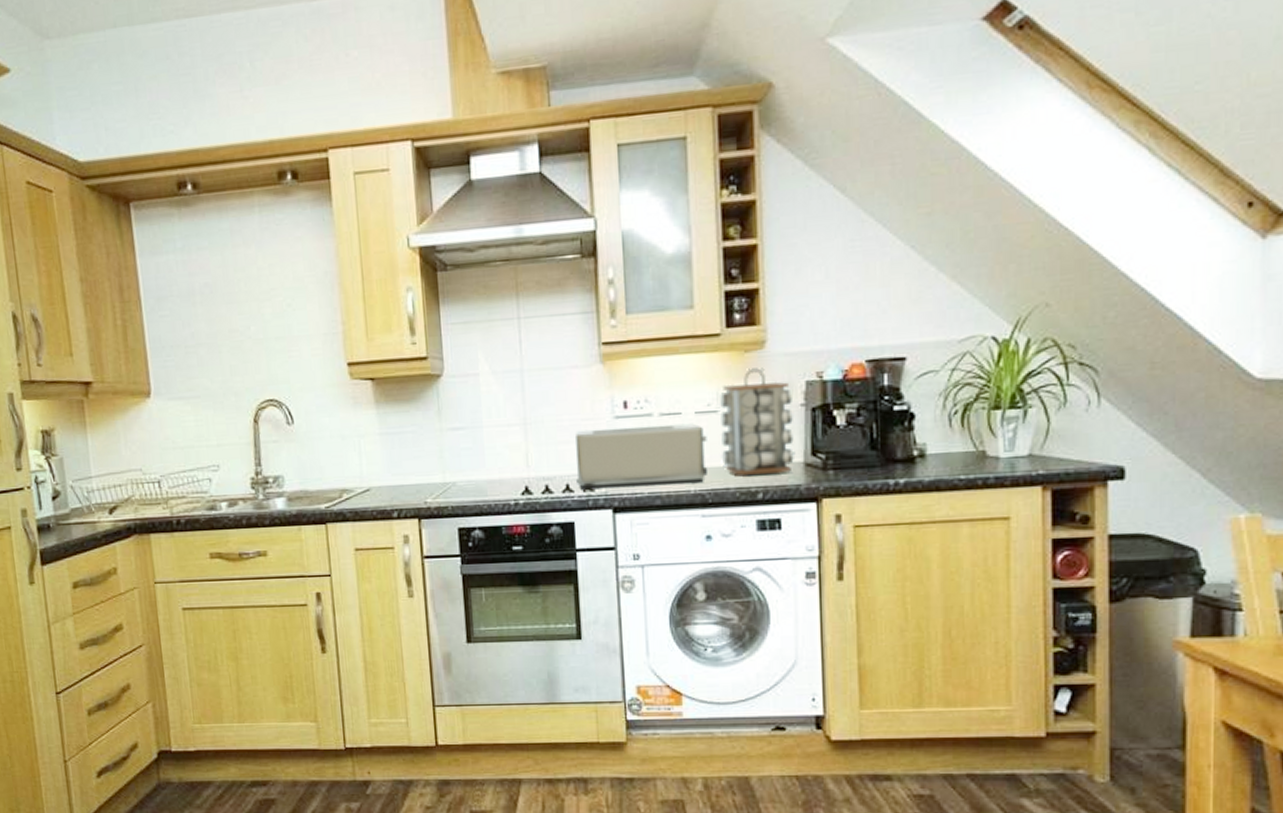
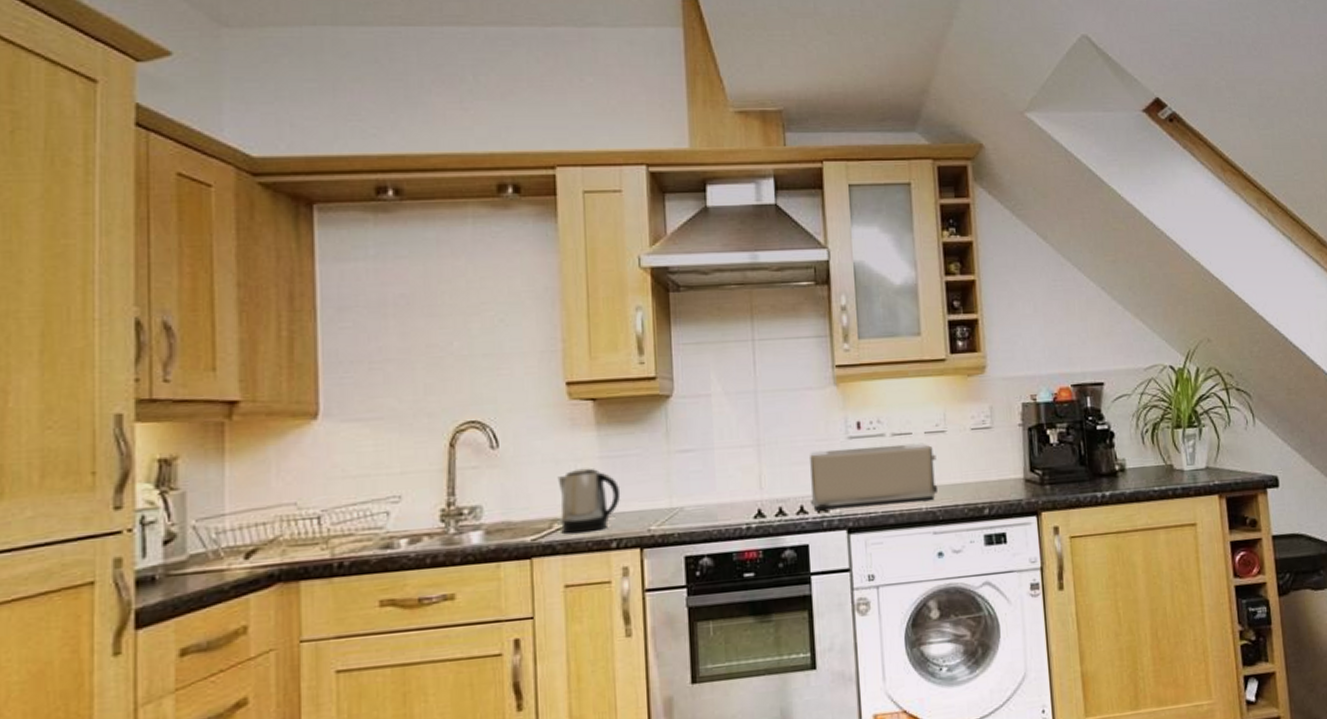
kettle: none [344,443,400,504] -> present [557,468,621,534]
spice rack: present [720,368,794,476] -> none [947,391,1015,493]

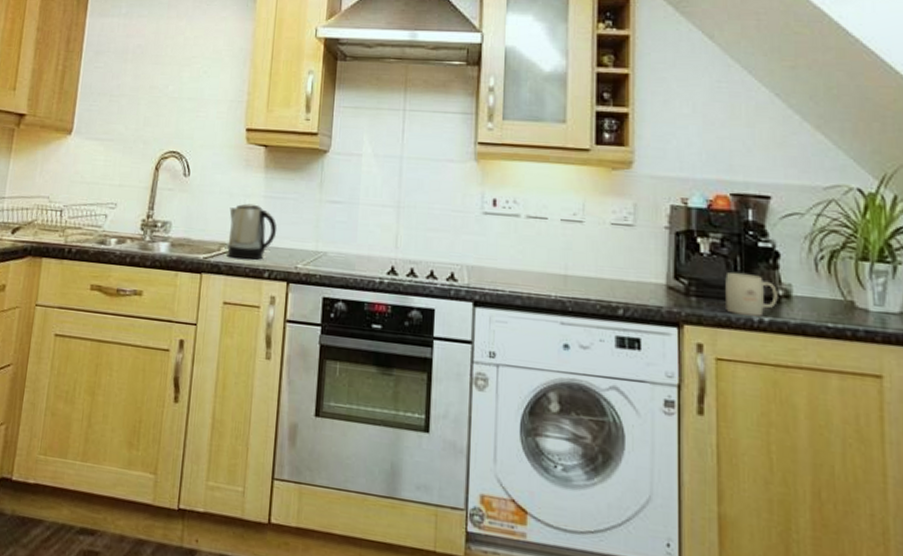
toaster: present [808,443,937,511] -> none [441,220,571,290]
mug: none [1072,455,1115,494] -> present [724,272,778,317]

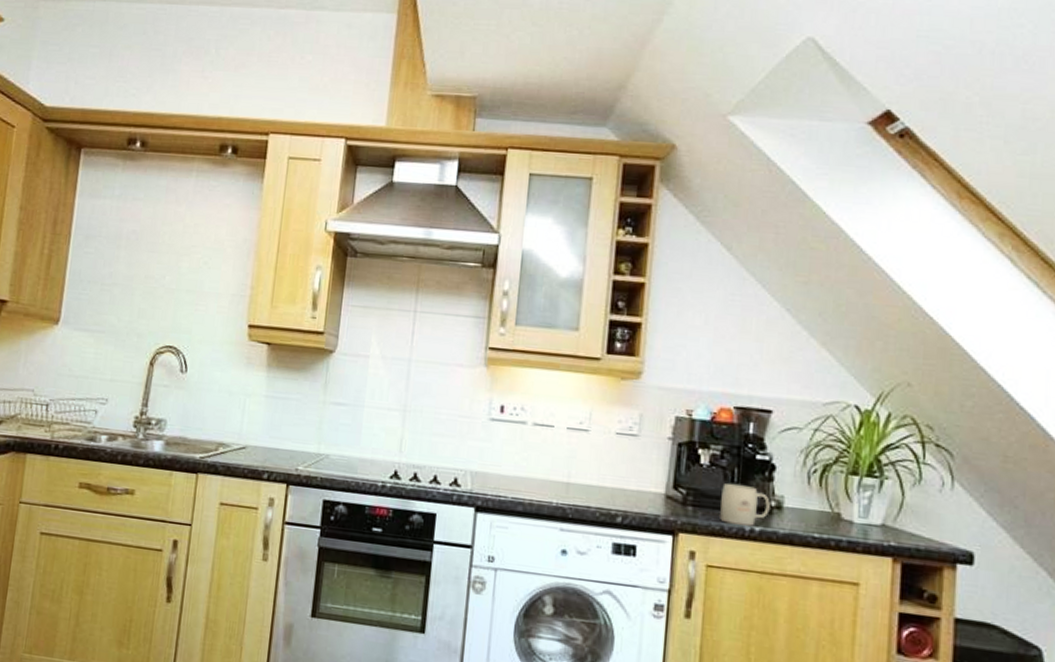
kettle: present [227,203,277,260] -> none [224,402,279,461]

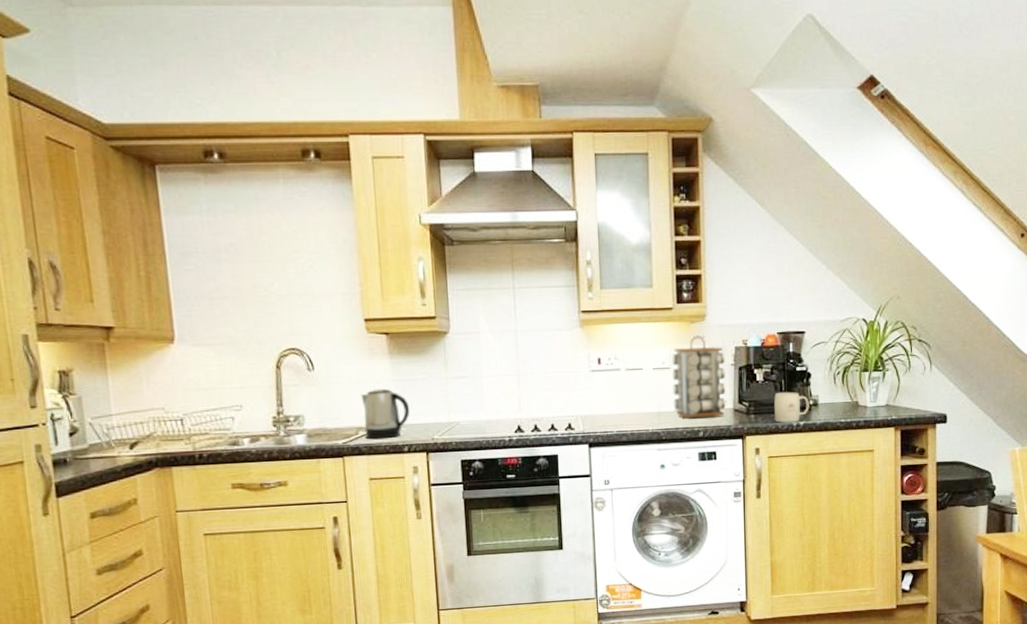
kettle: none [224,402,279,461] -> present [361,388,410,440]
spice rack: none [587,395,661,502] -> present [672,335,726,419]

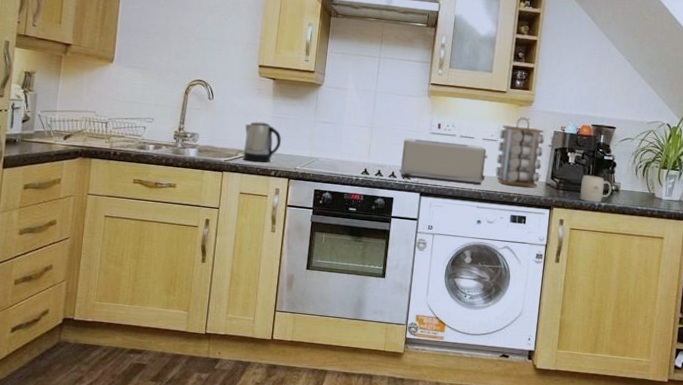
toaster: none [558,377,662,429] -> present [399,137,488,186]

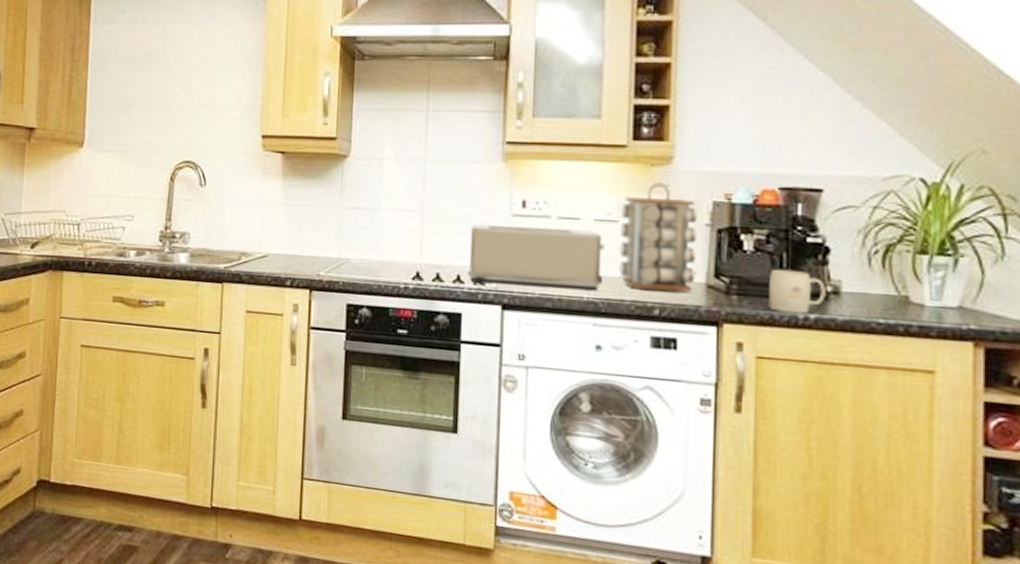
kettle: present [242,121,282,163] -> none [247,212,298,269]

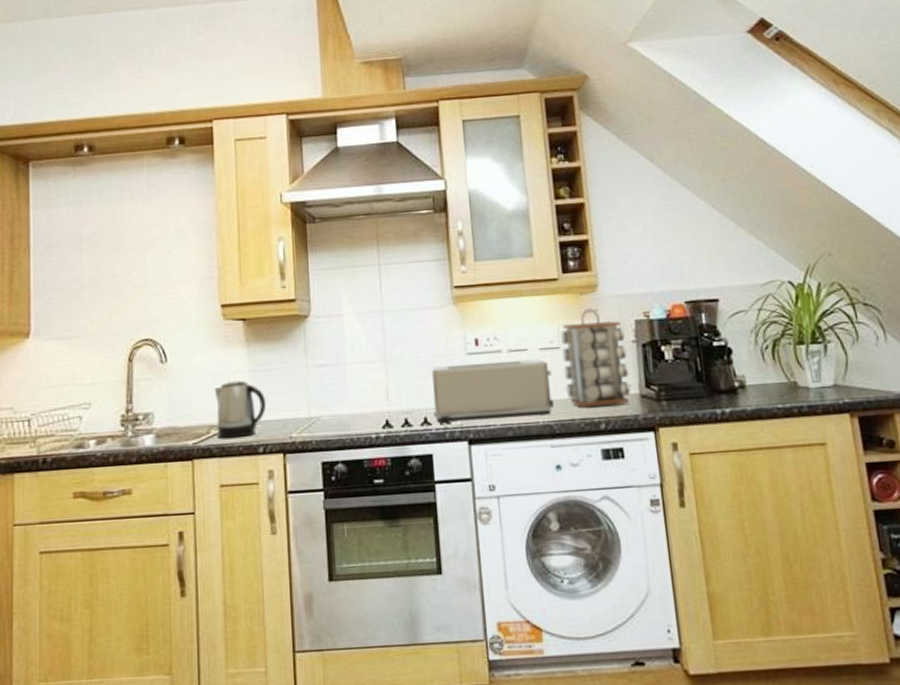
kettle: none [247,212,298,269] -> present [214,380,267,439]
mug: present [767,269,826,315] -> none [689,371,735,411]

